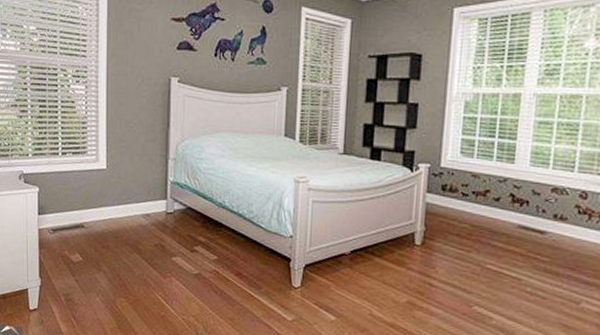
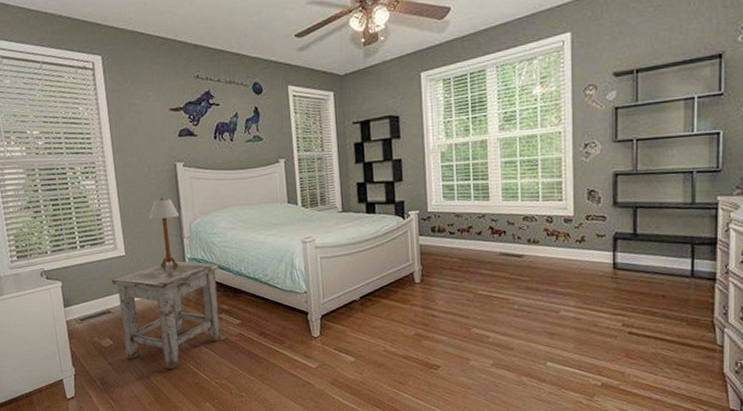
stool: none [88,182,202,298] -> present [111,261,222,370]
table lamp: none [135,112,167,190] -> present [149,197,179,269]

